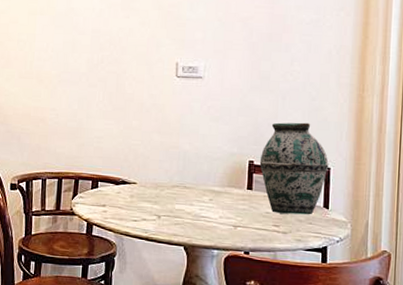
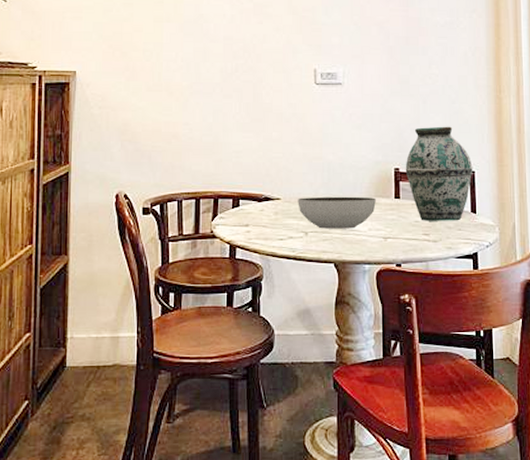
soup bowl: none [152,183,229,216] -> present [298,196,376,229]

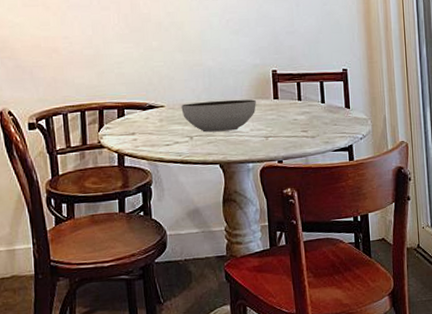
vase: present [405,126,473,221] -> none [282,27,346,119]

